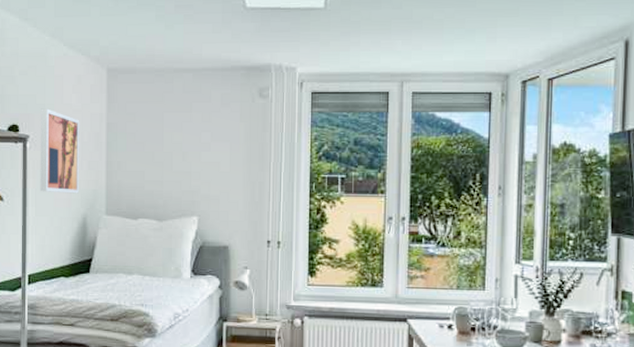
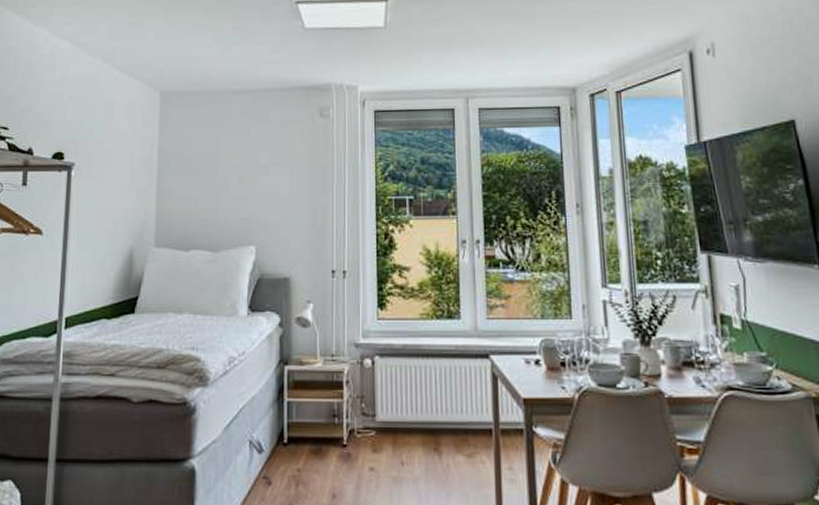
wall art: present [40,108,80,194] -> none [83,134,130,225]

